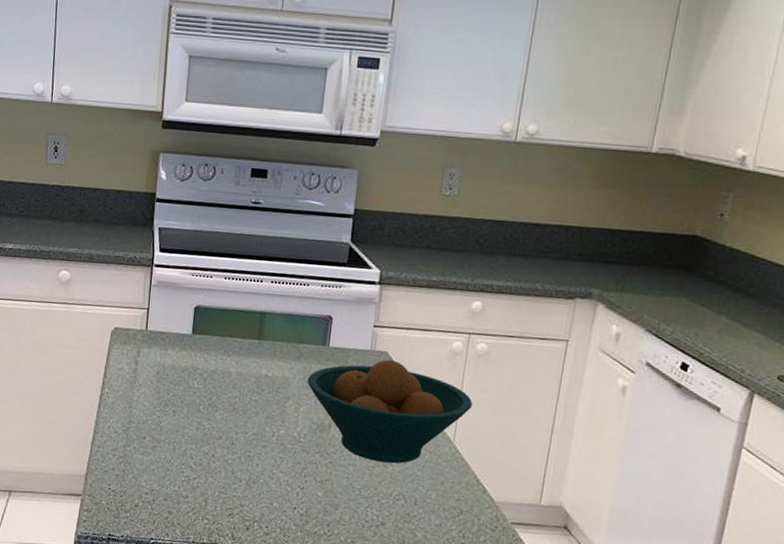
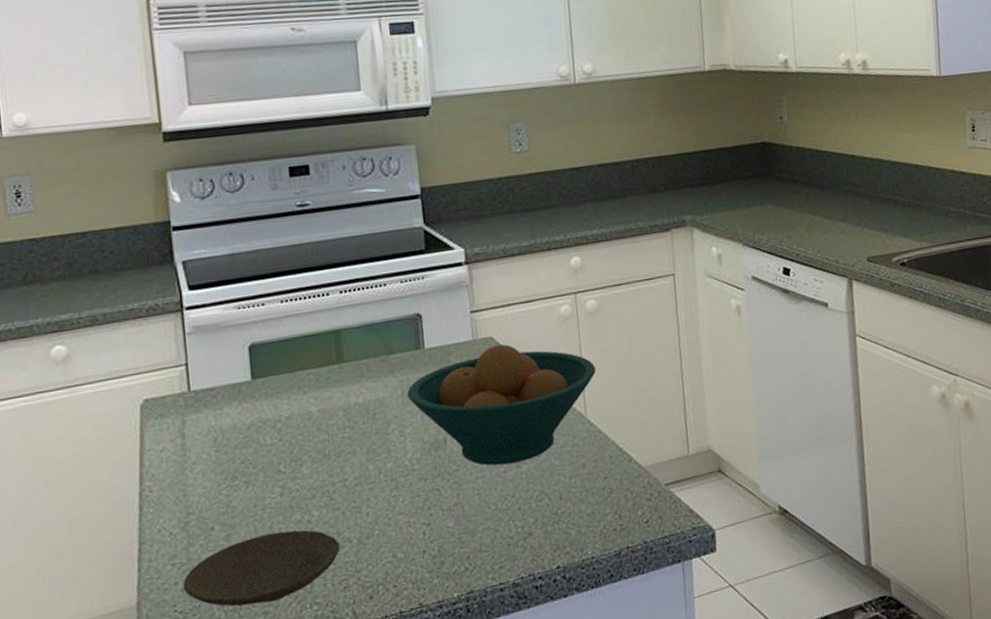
plate: none [117,453,232,507] -> present [182,530,340,607]

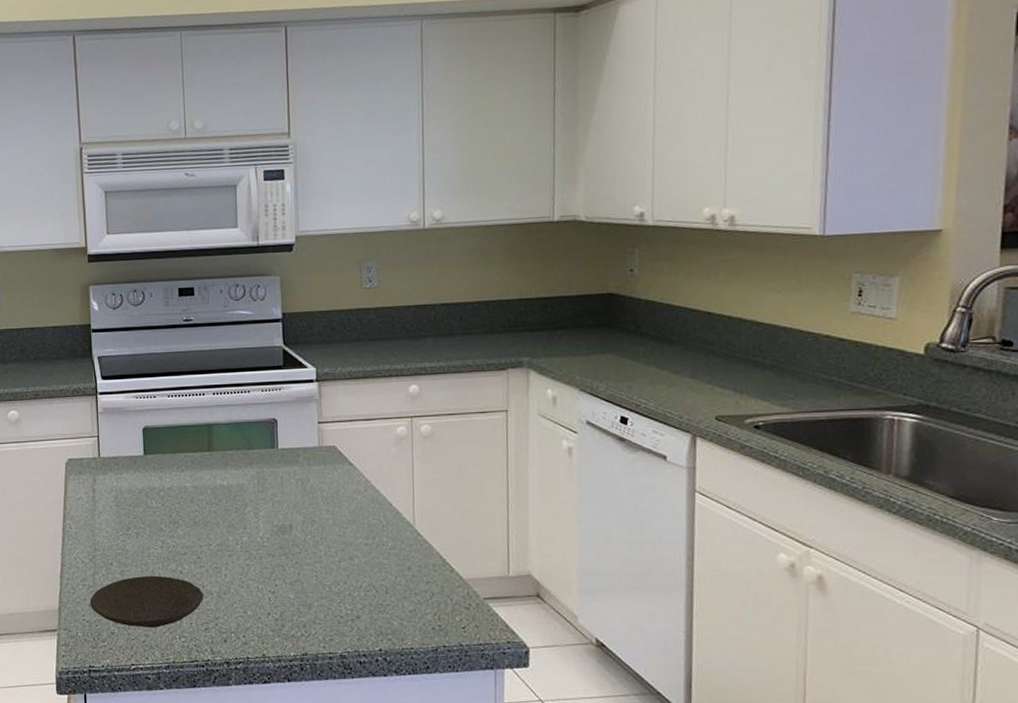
fruit bowl: present [407,344,596,466] -> none [262,453,426,555]

